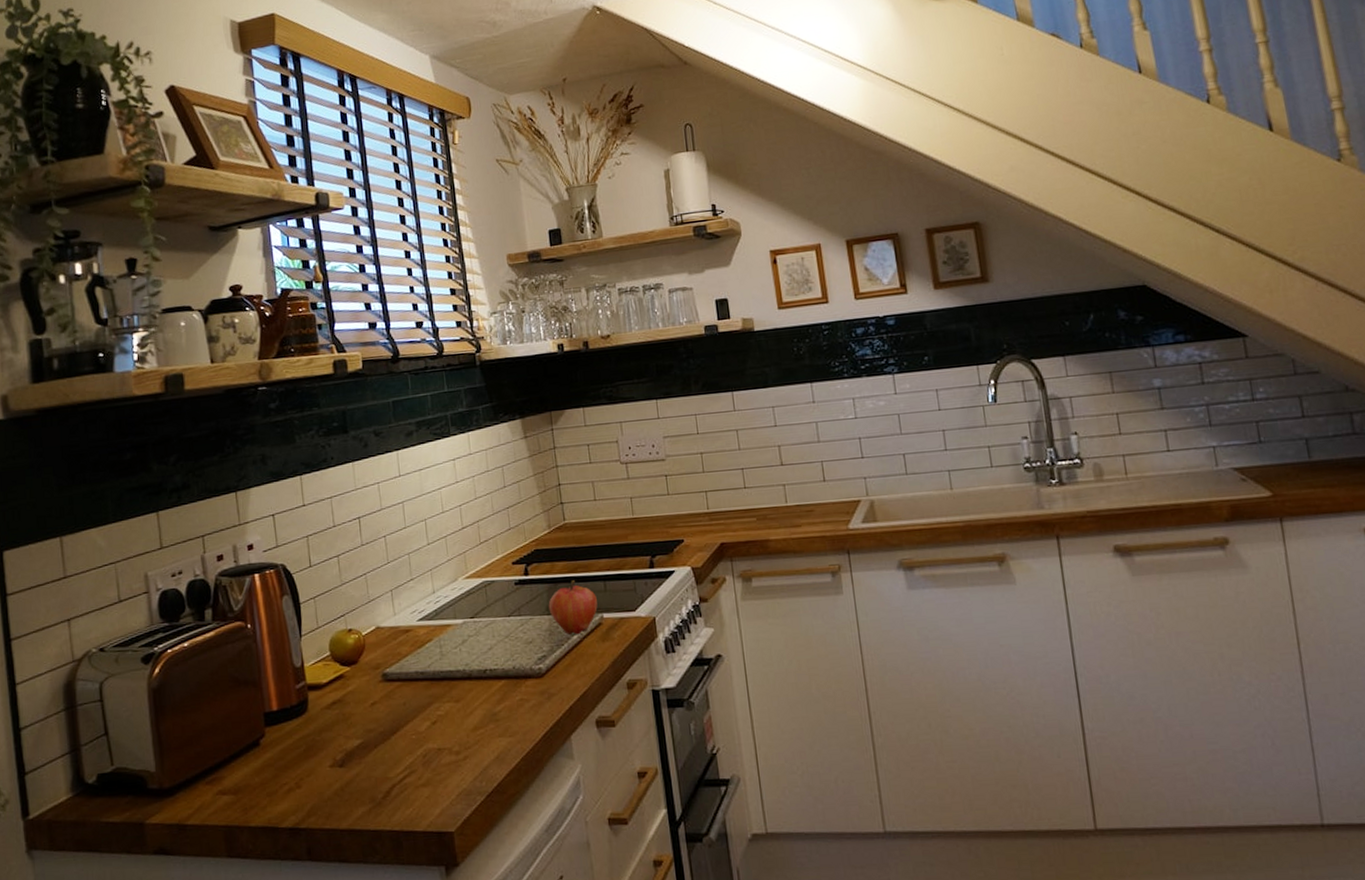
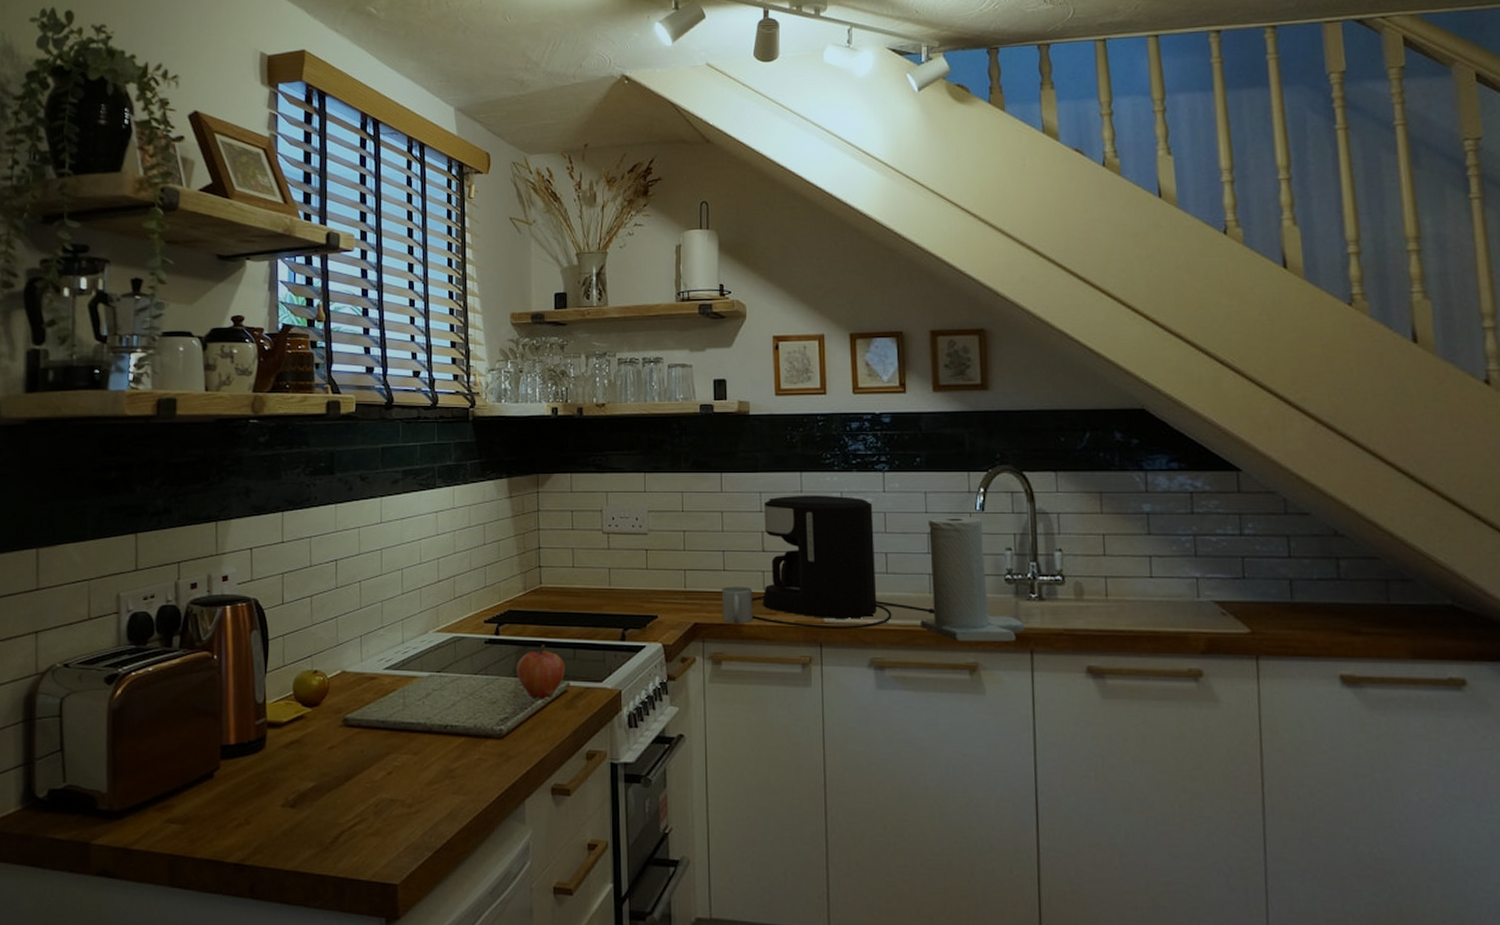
mug: none [744,501,779,540] -> present [721,586,753,624]
coffee maker: none [775,402,958,537] -> present [751,495,935,630]
paper towel: none [942,409,1049,534] -> present [921,516,1025,642]

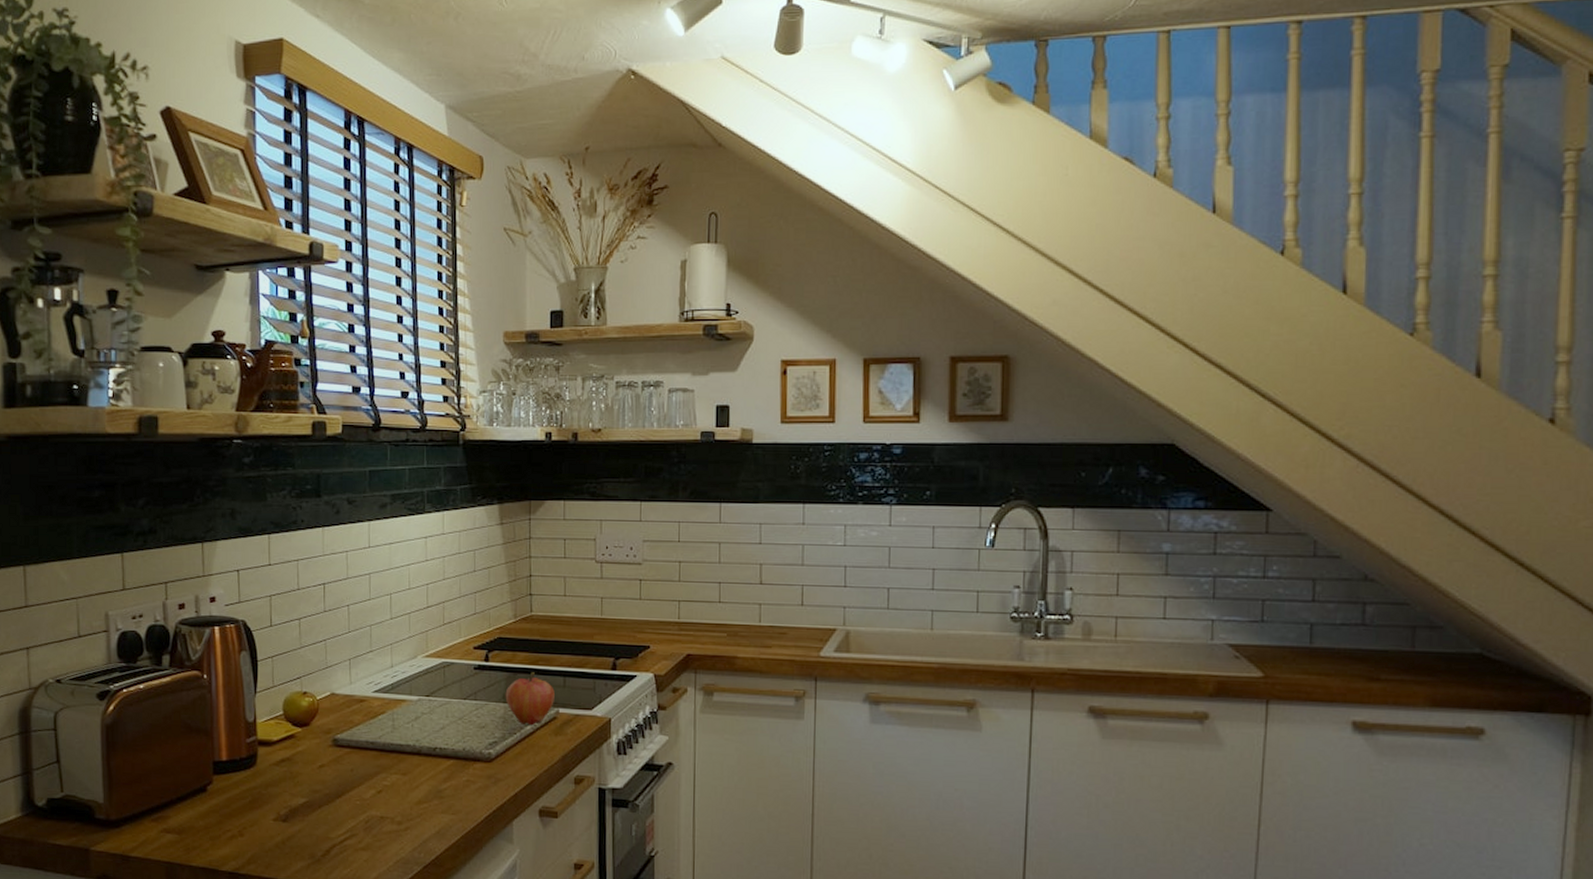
mug: present [721,586,753,624] -> none [715,618,748,656]
coffee maker: present [751,495,935,630] -> none [746,527,935,665]
paper towel: present [921,516,1025,642] -> none [920,552,1028,680]

